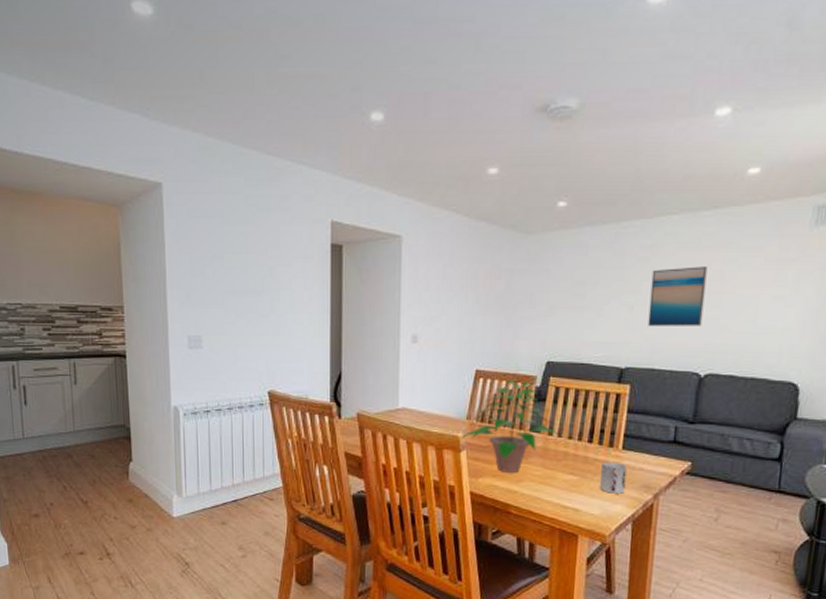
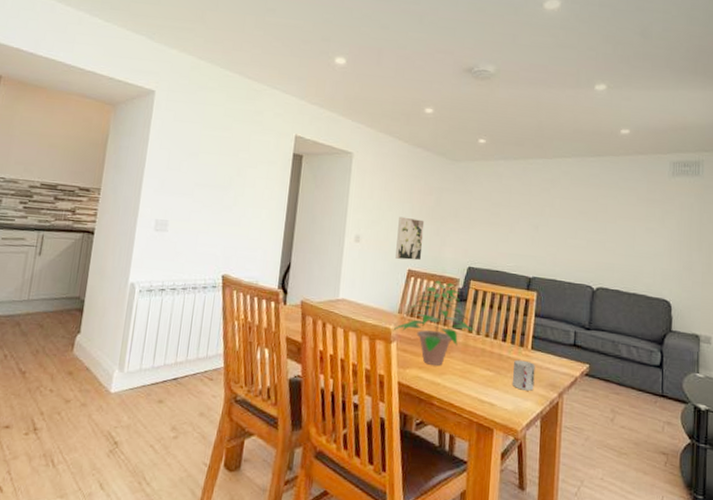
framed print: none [460,308,493,359] -> present [395,216,425,261]
wall art: present [648,266,708,326] -> none [550,198,595,247]

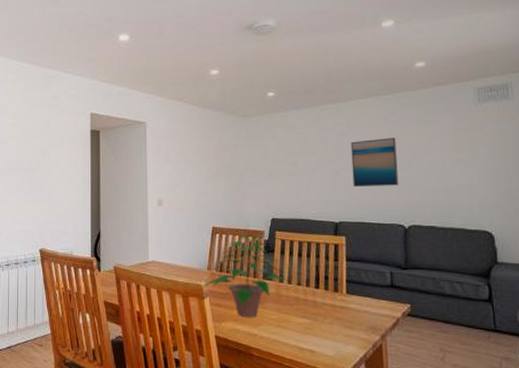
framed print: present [395,216,425,261] -> none [197,177,224,218]
cup: present [512,359,535,391] -> none [329,305,354,335]
wall art: none [550,198,595,247] -> present [350,138,399,186]

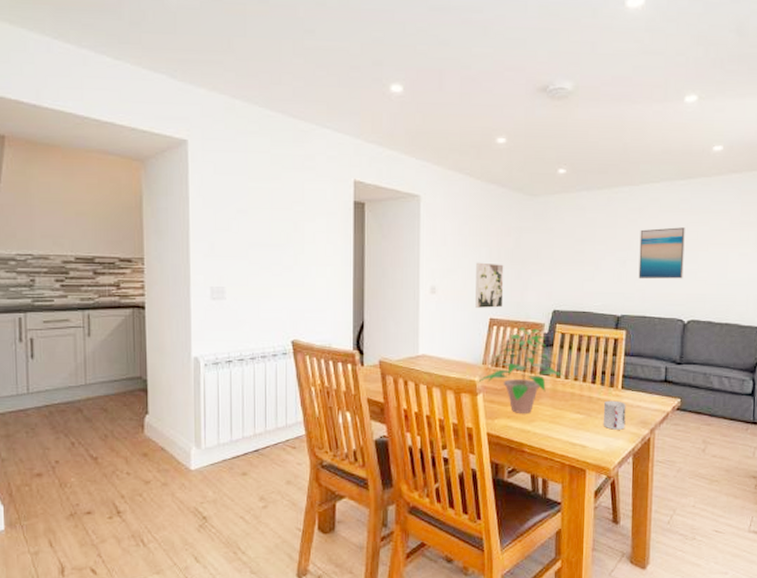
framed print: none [197,177,224,218] -> present [475,262,504,308]
cup: none [329,305,354,335] -> present [603,400,626,430]

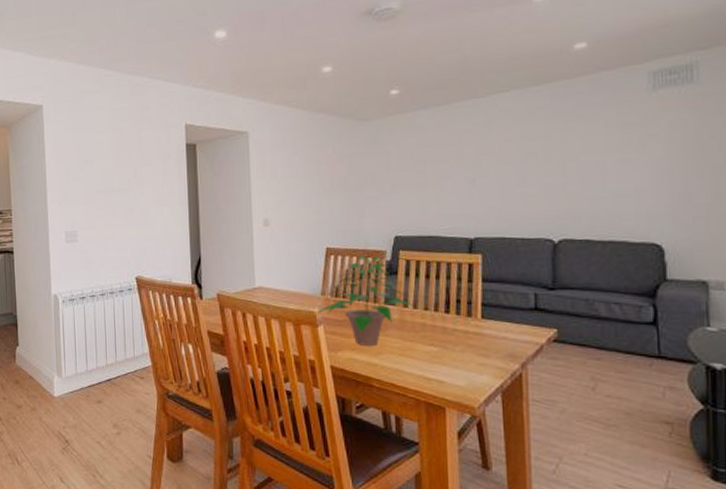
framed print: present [475,262,504,308] -> none [308,192,340,238]
cup: present [603,400,626,430] -> none [461,331,490,364]
wall art: present [638,227,685,279] -> none [490,137,548,197]

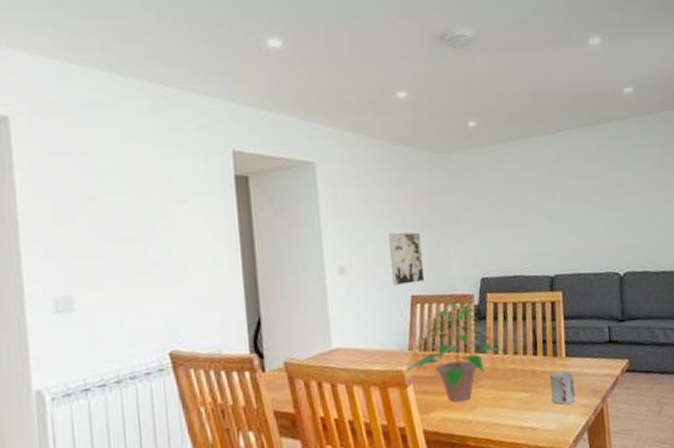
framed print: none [308,192,340,238] -> present [389,232,425,285]
cup: none [461,331,490,364] -> present [550,370,576,405]

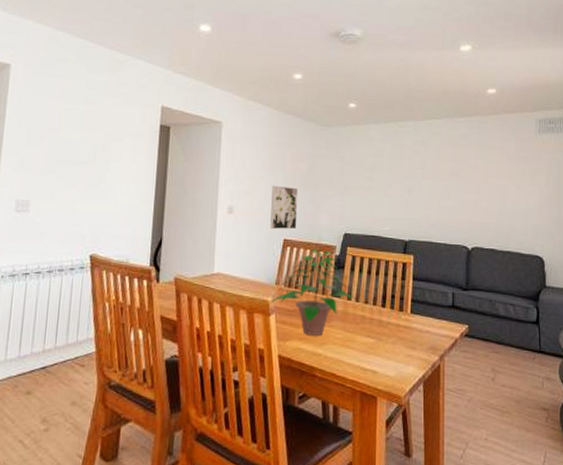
cup: present [550,370,576,405] -> none [393,325,416,355]

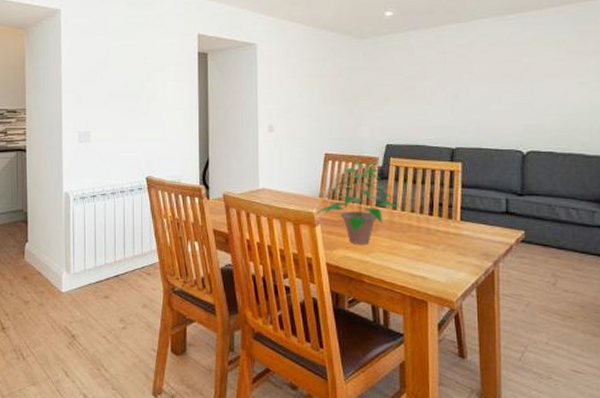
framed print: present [270,185,298,230] -> none [310,101,337,144]

